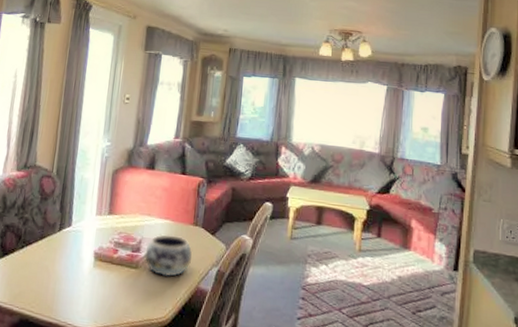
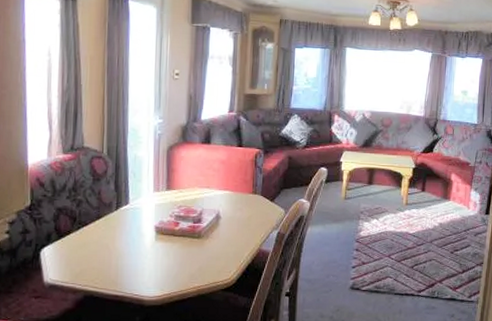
decorative bowl: present [144,234,193,278] -> none [206,204,254,243]

